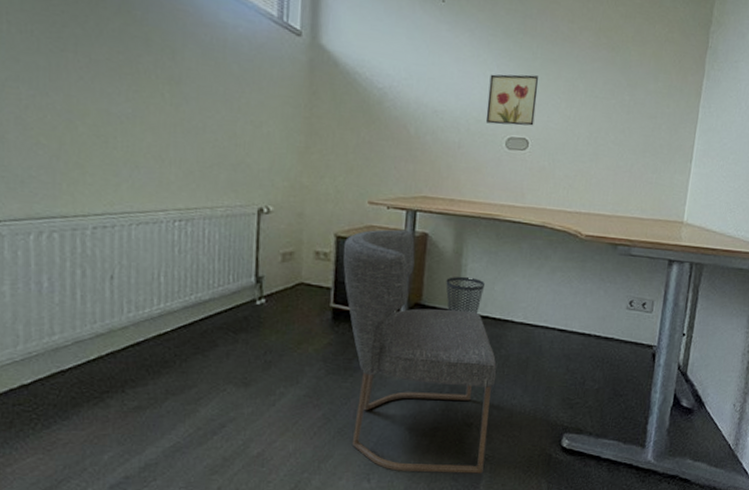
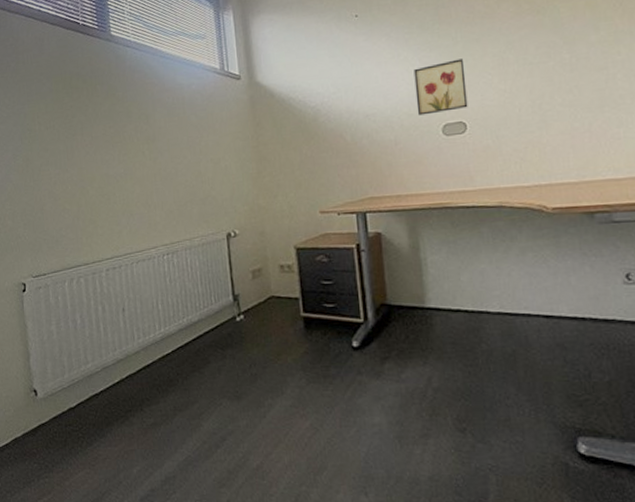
chair: present [342,229,497,474] -> none [303,232,489,487]
wastebasket: present [446,276,486,314] -> none [408,270,450,308]

